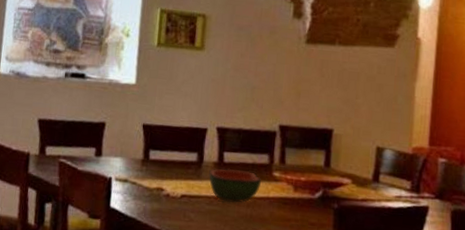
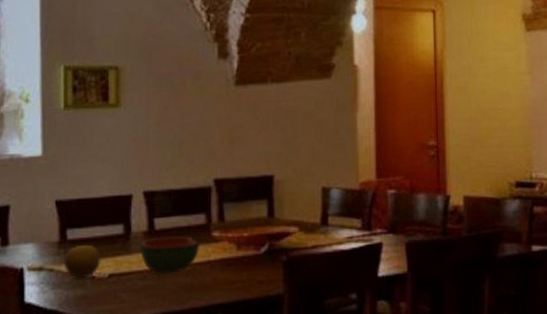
fruit: none [144,165,176,194] -> present [63,244,101,278]

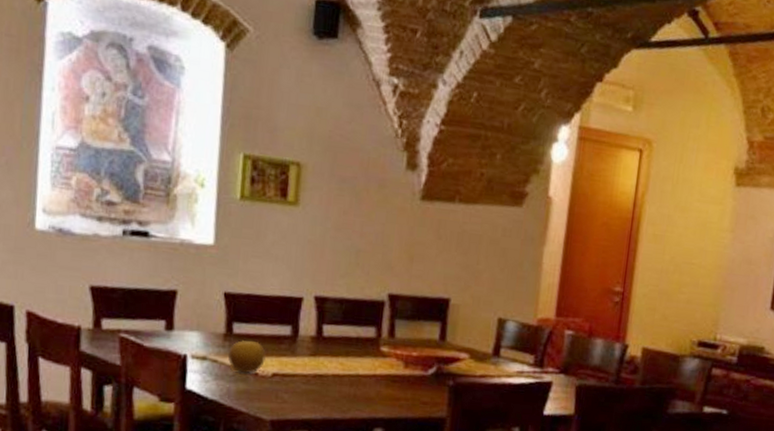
bowl: present [139,235,199,275] -> none [305,343,367,382]

